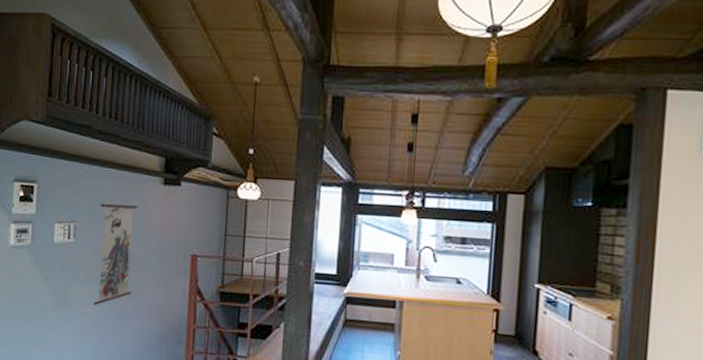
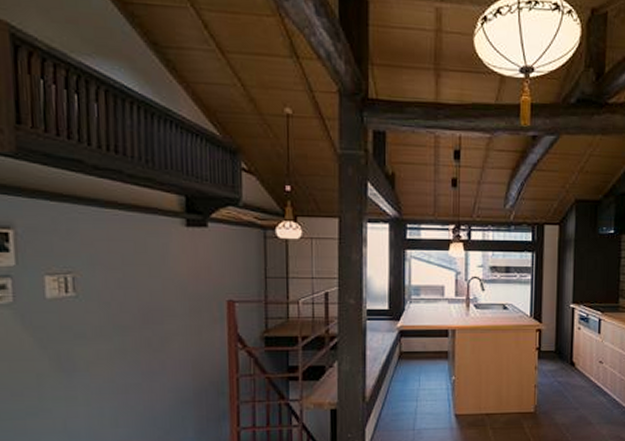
wall scroll: present [93,193,138,305] -> none [106,237,157,365]

